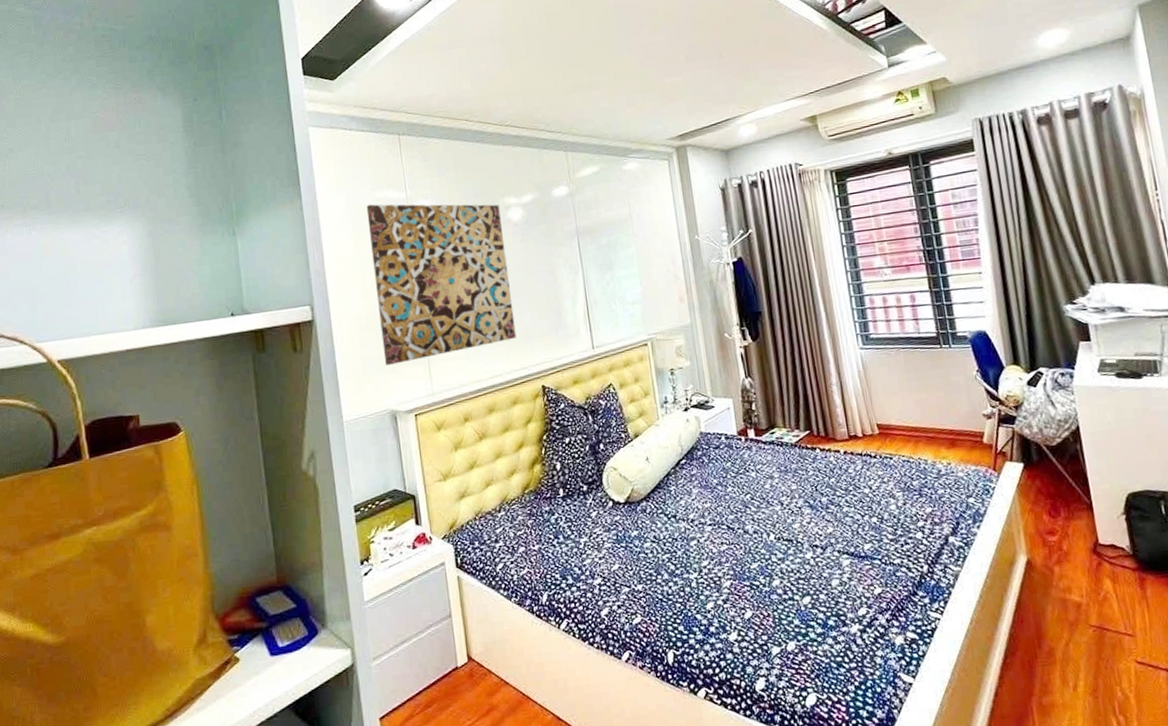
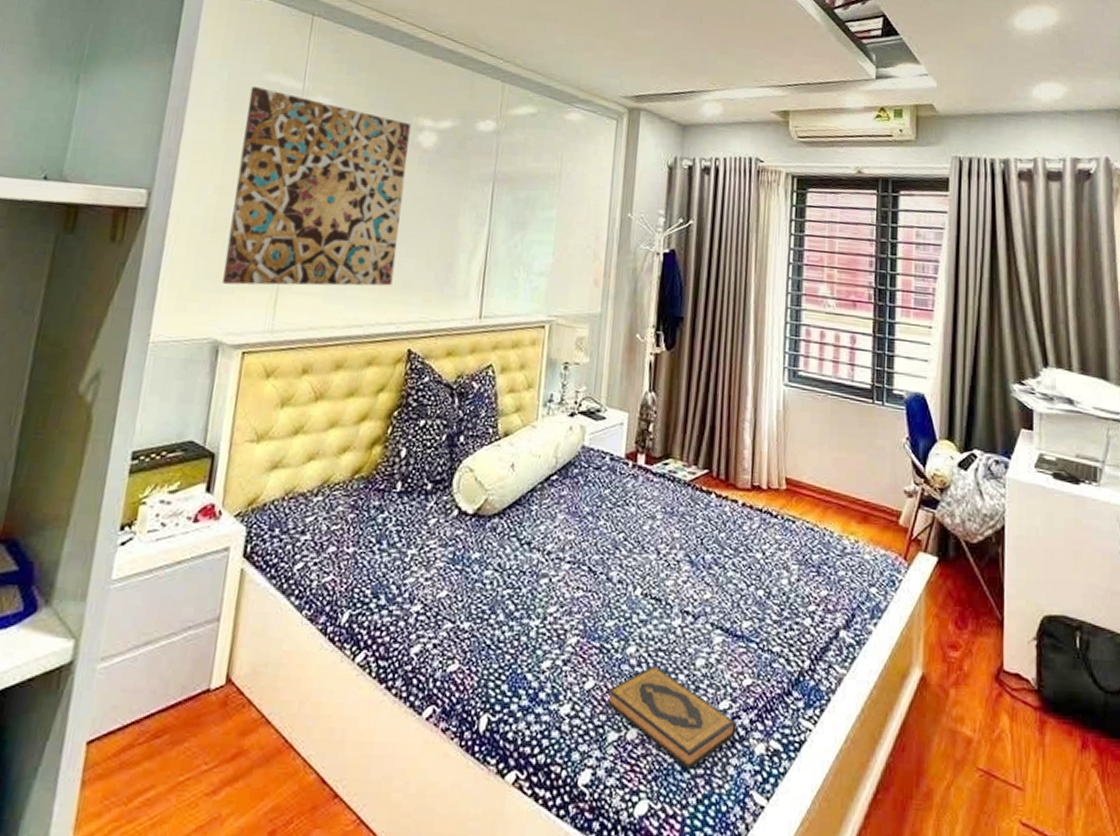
hardback book: none [764,591,877,665] -> present [606,666,737,769]

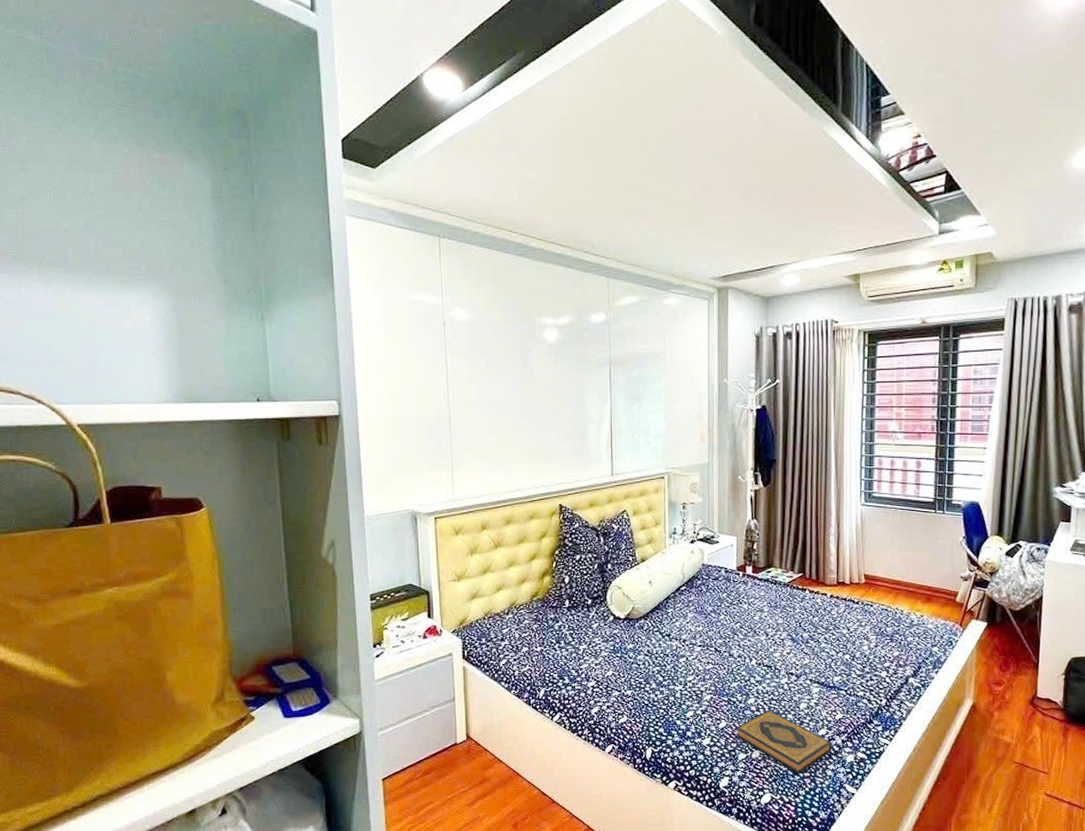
wall art: present [221,86,411,286] -> none [400,306,540,468]

